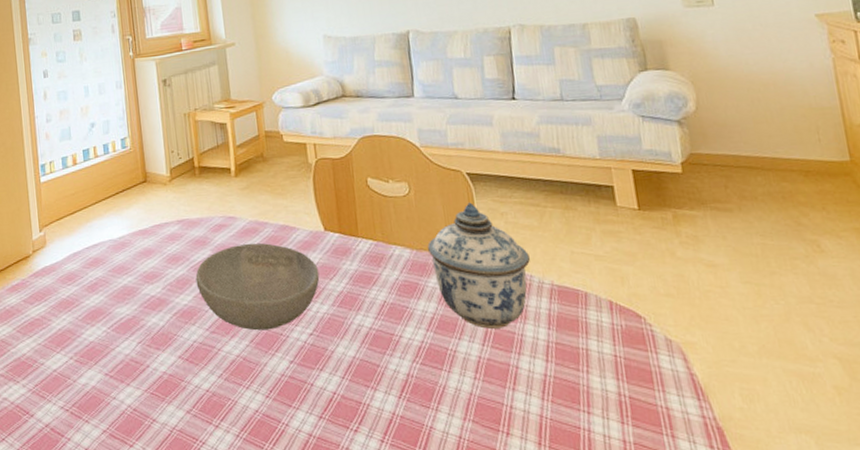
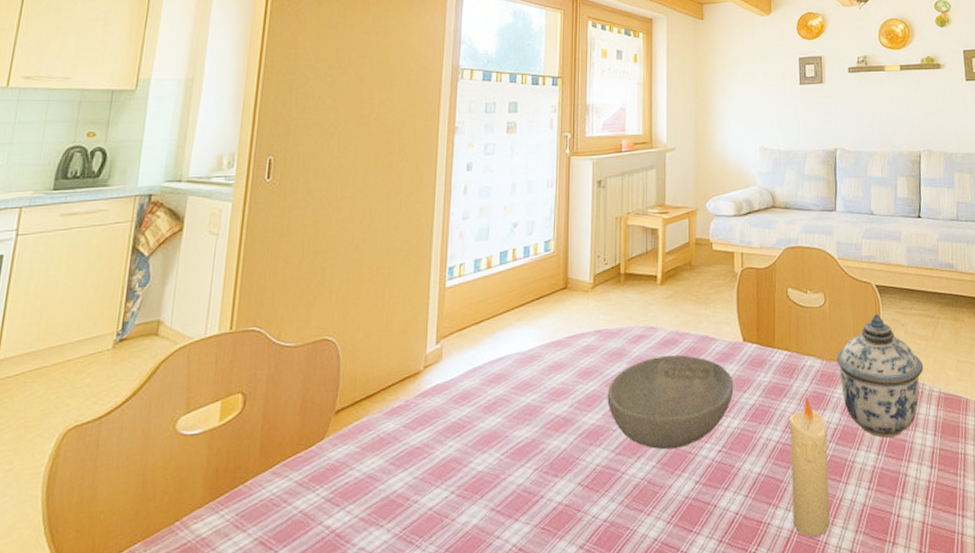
candle: none [380,285,435,421] -> present [788,396,830,538]

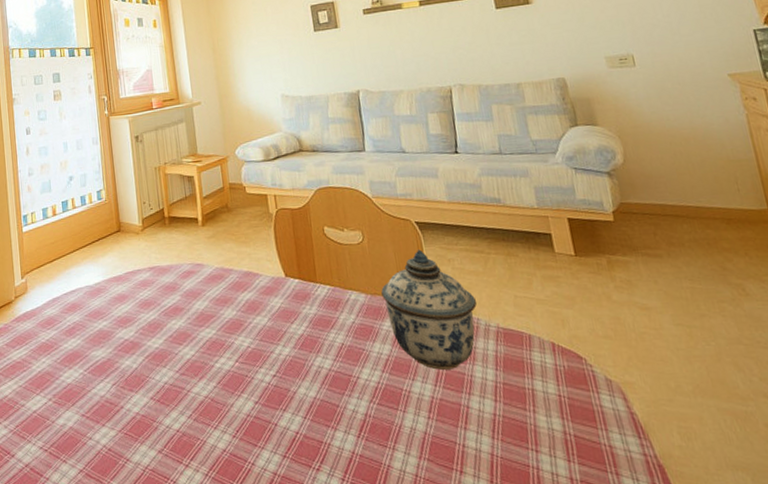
bowl: present [607,354,734,450] -> none [166,288,282,373]
candle: present [788,396,830,538] -> none [338,328,392,460]

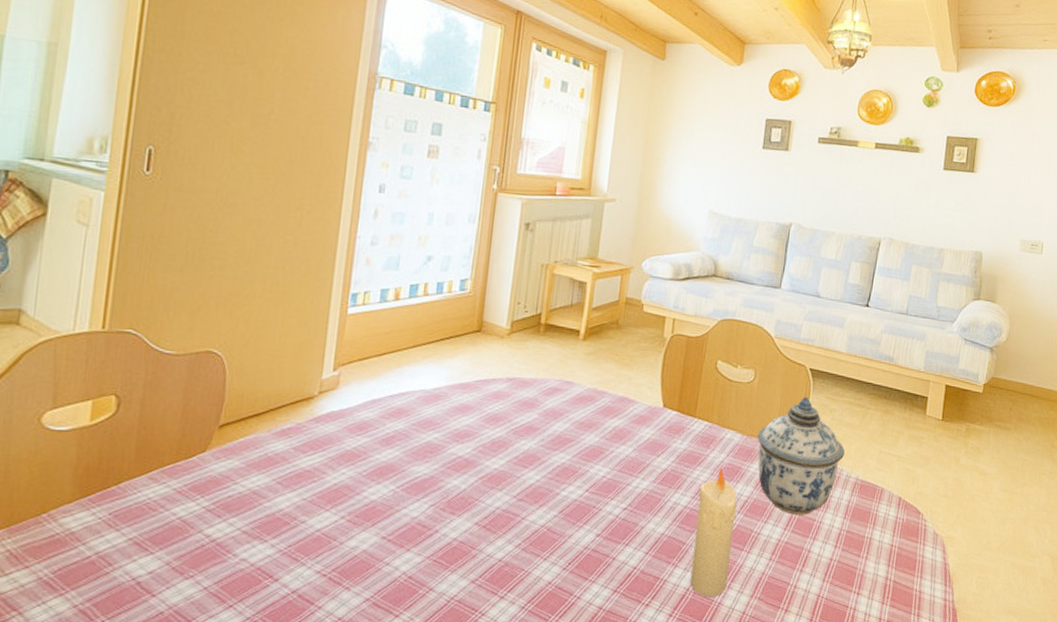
candle: none [338,328,392,460] -> present [690,467,737,598]

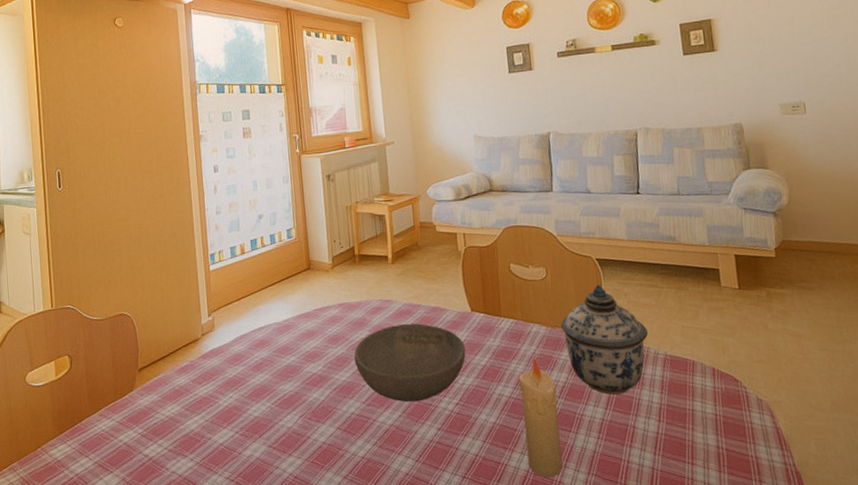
bowl: none [513,411,648,502] -> present [354,323,466,402]

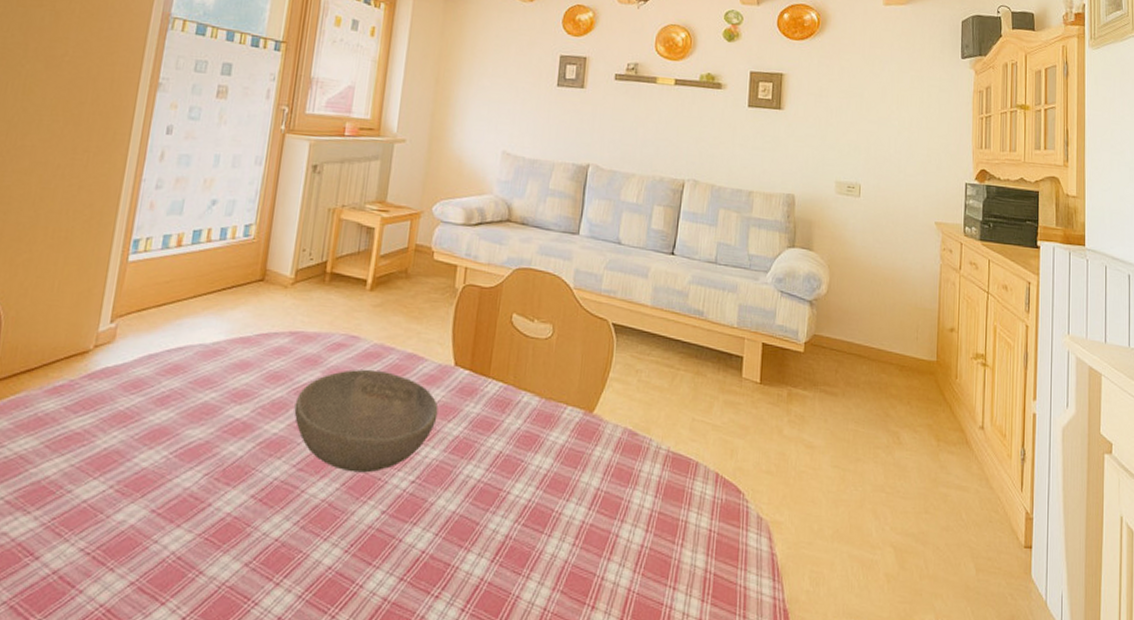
candle: present [518,358,563,477] -> none [484,435,536,589]
lidded jar: present [561,284,648,395] -> none [557,354,653,492]

